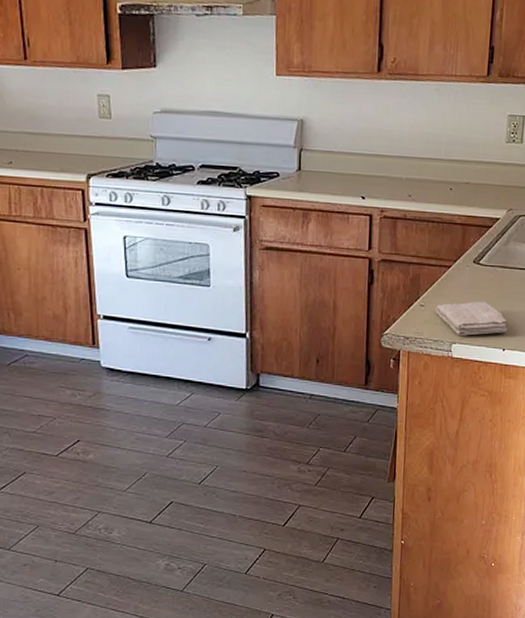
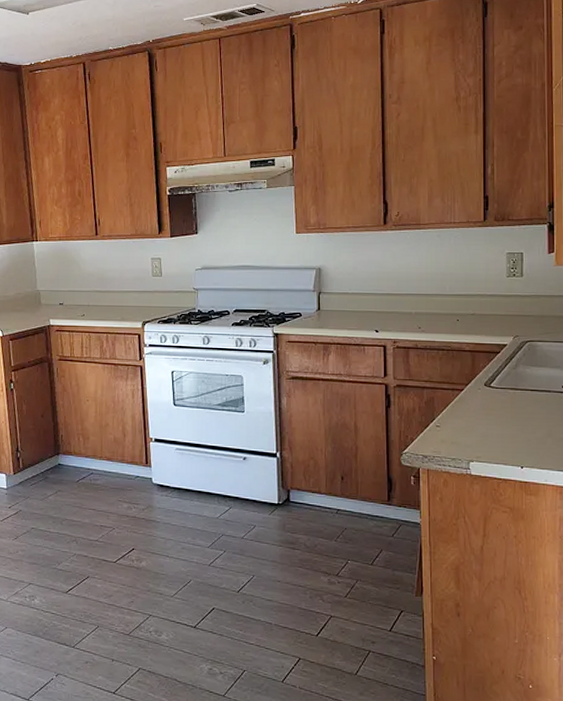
washcloth: present [435,301,507,336] -> none [451,422,524,454]

